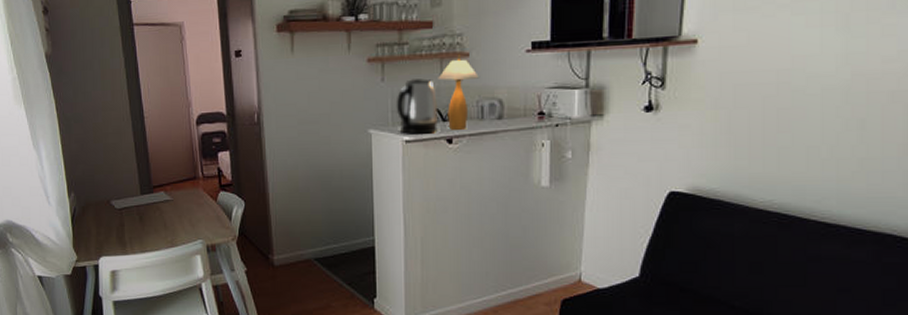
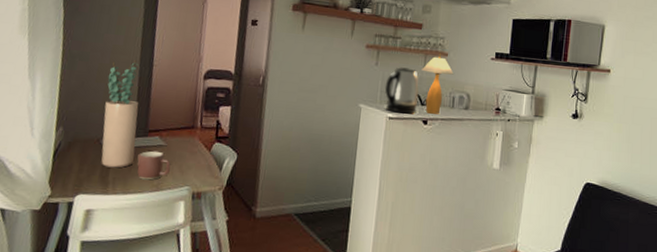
vase: none [104,115,145,228] -> present [101,60,139,168]
mug: none [148,206,181,237] -> present [137,150,171,181]

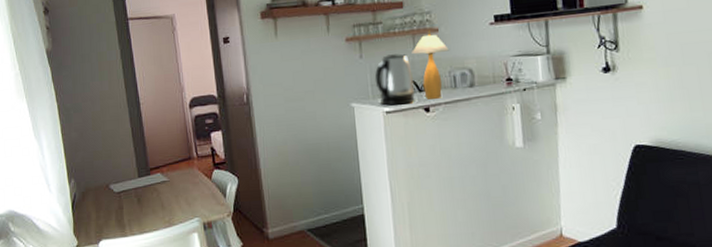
vase: present [101,60,139,168] -> none [102,102,143,211]
mug: present [137,150,171,181] -> none [145,187,178,218]

